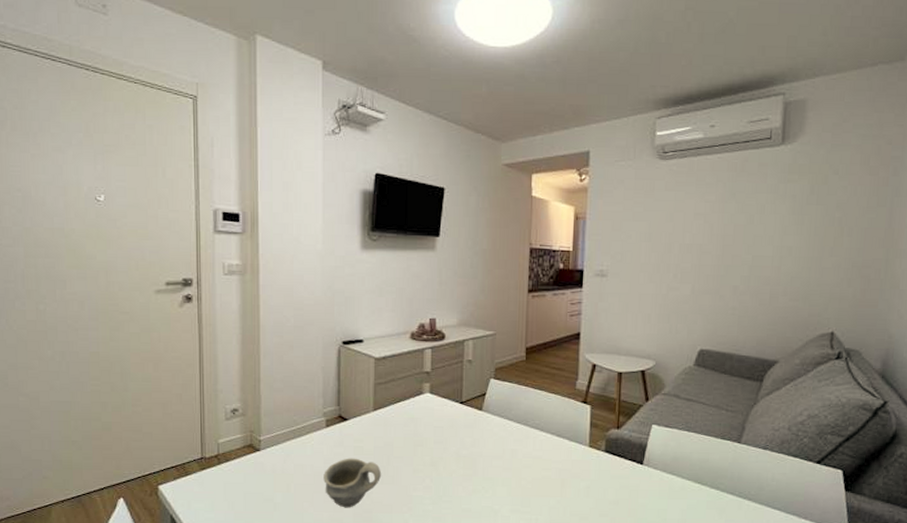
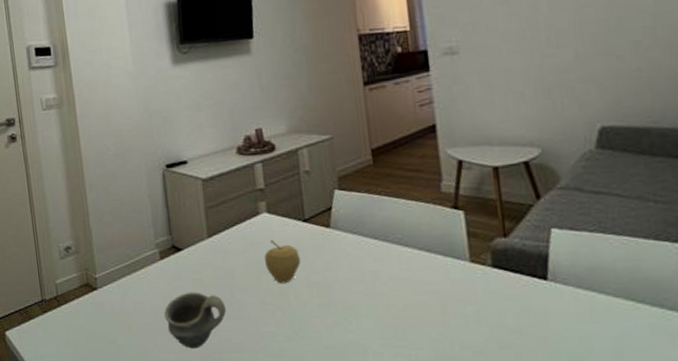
fruit: none [421,417,454,456] -> present [264,239,301,284]

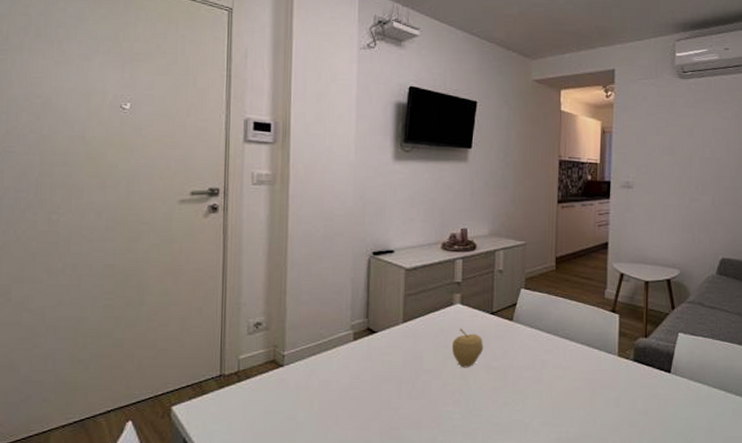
cup: present [164,292,227,349] -> none [349,372,411,425]

